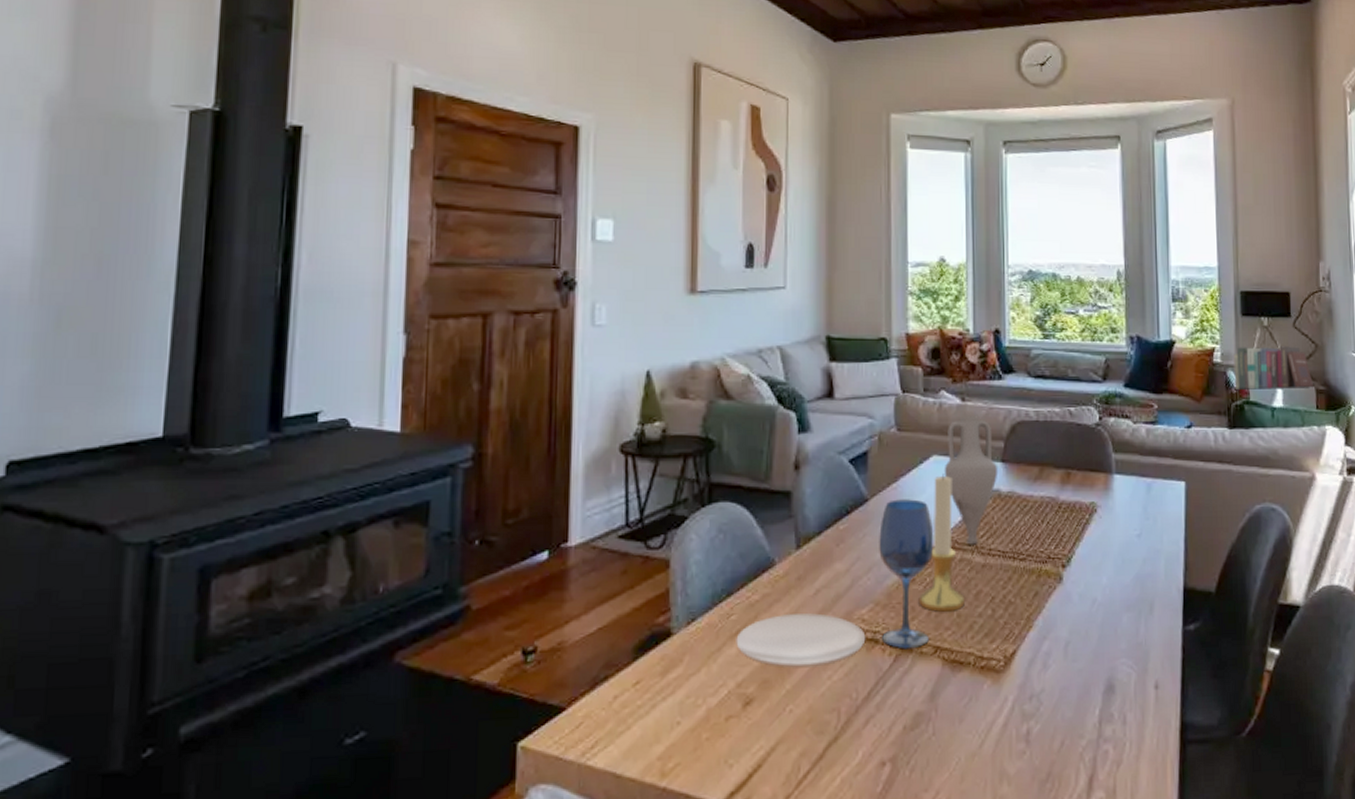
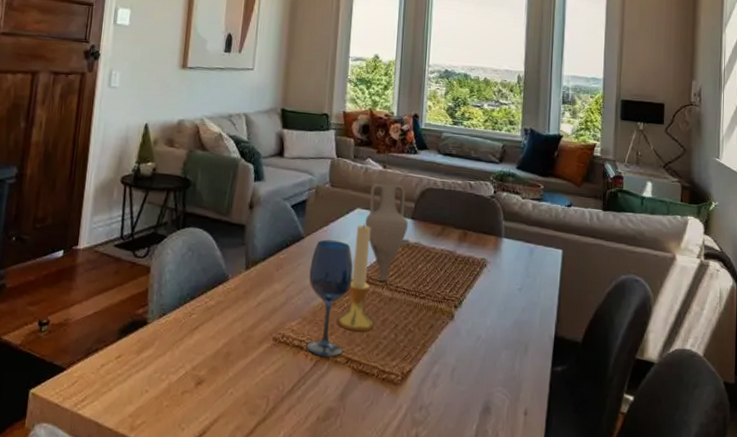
plate: present [736,613,866,668] -> none [194,318,294,362]
books: present [1233,346,1314,390] -> none [610,145,680,185]

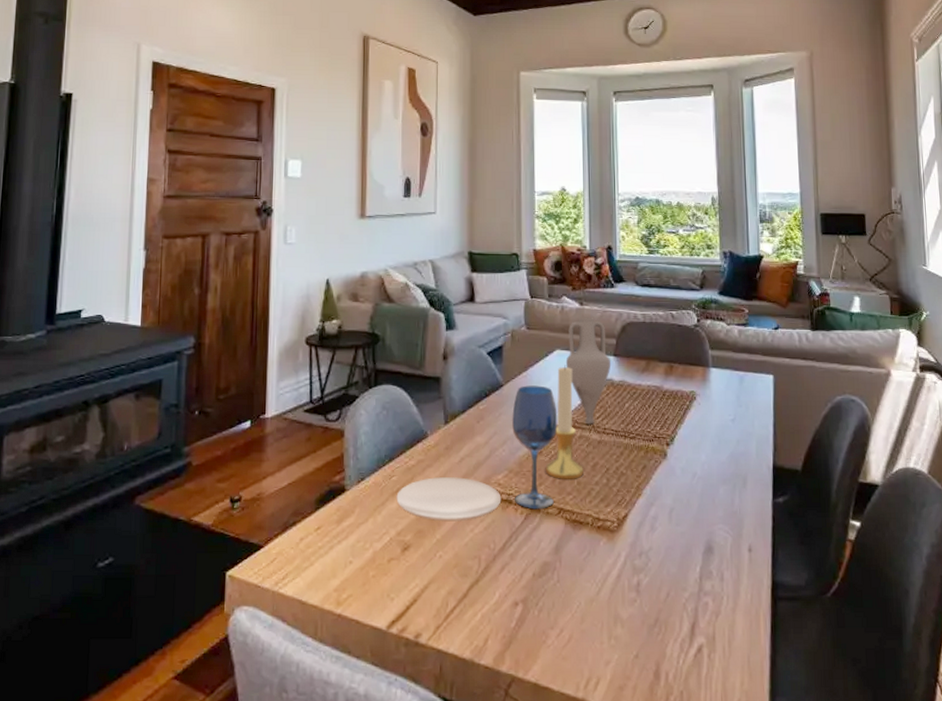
plate: none [194,318,294,362] -> present [396,477,502,522]

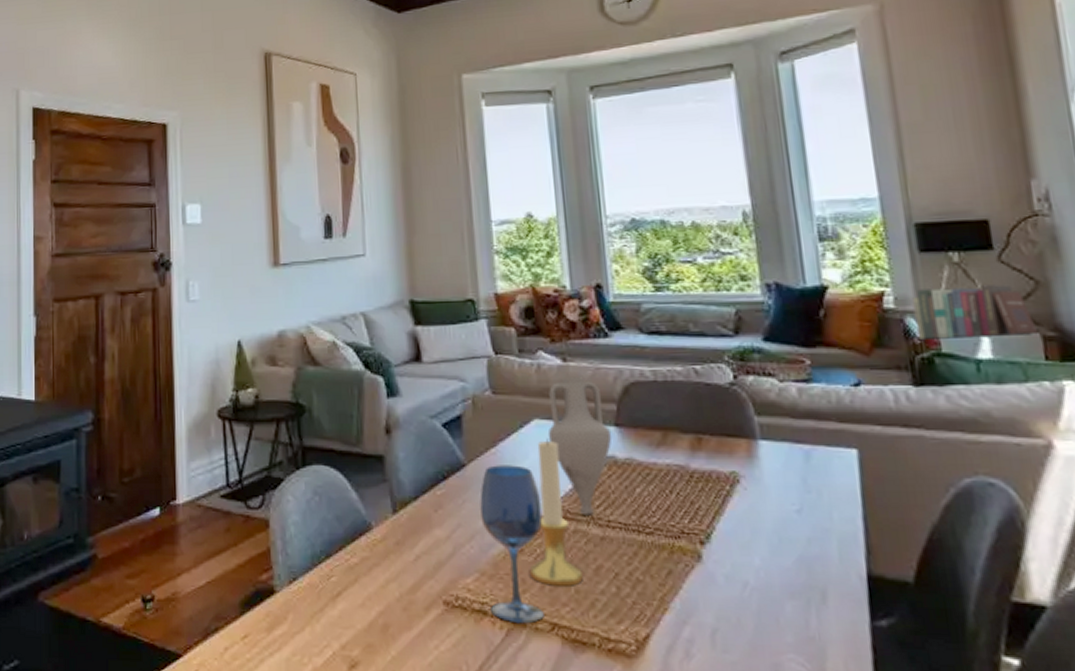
plate: present [396,477,502,522] -> none [337,579,473,635]
books: none [815,260,888,298] -> present [912,284,1039,339]

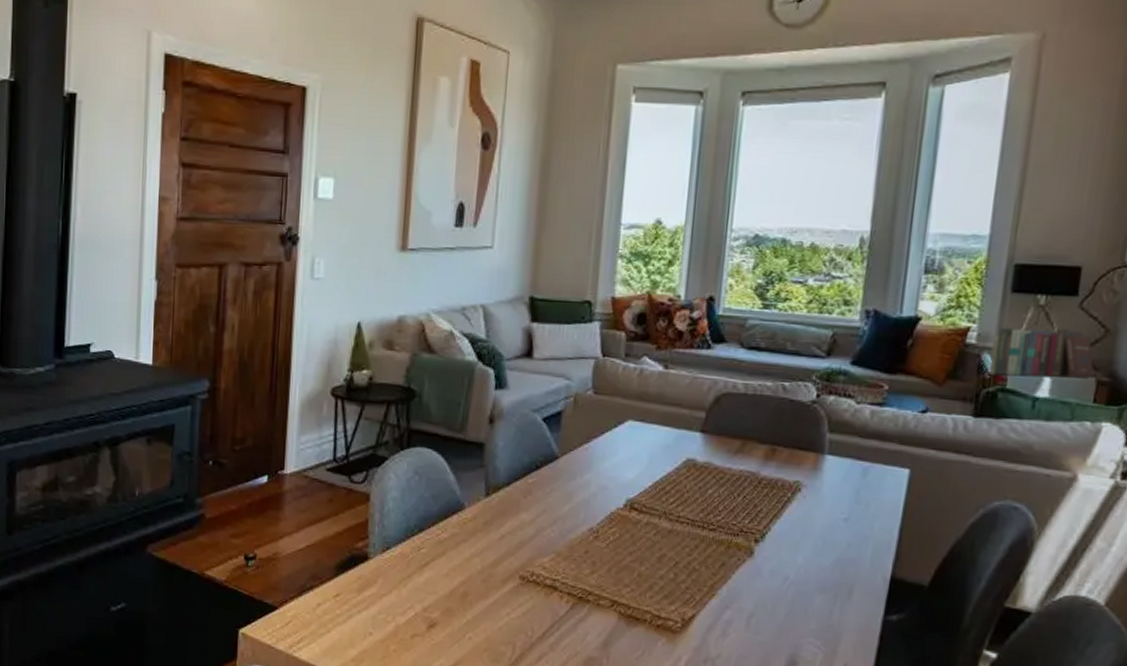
wineglass: present [480,465,544,624] -> none [561,459,622,600]
candle holder: present [529,438,584,586] -> none [600,439,648,571]
vase: present [547,377,612,516] -> none [638,384,697,510]

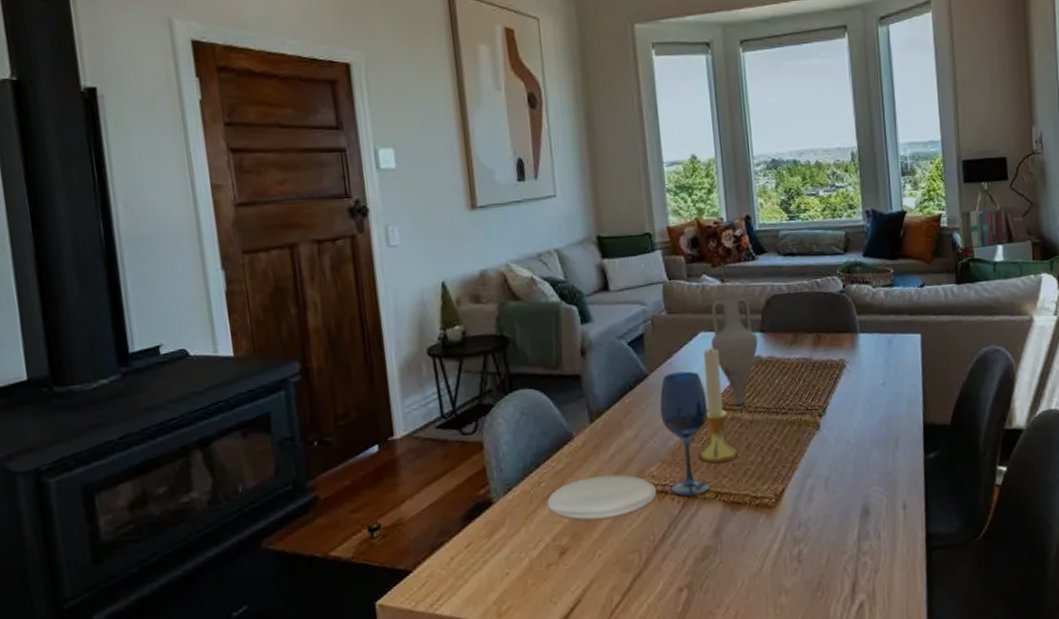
plate: none [424,553,545,604] -> present [547,474,657,522]
wineglass: none [561,459,622,600] -> present [659,371,710,497]
candle holder: none [600,439,648,571] -> present [698,347,739,464]
vase: none [638,384,697,510] -> present [710,294,758,406]

